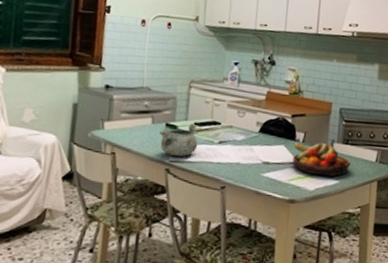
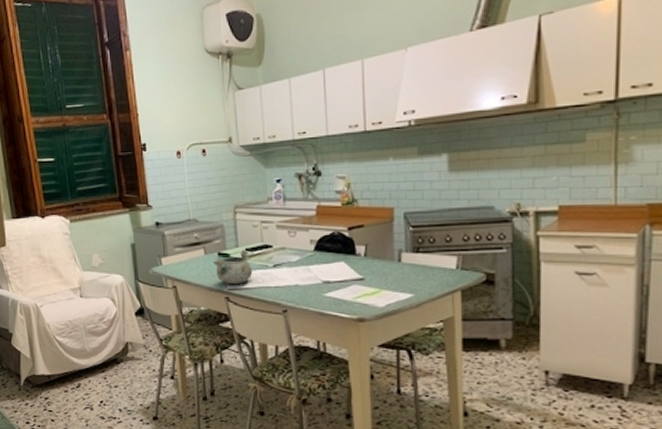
fruit bowl: present [292,142,351,177] -> none [355,253,425,291]

